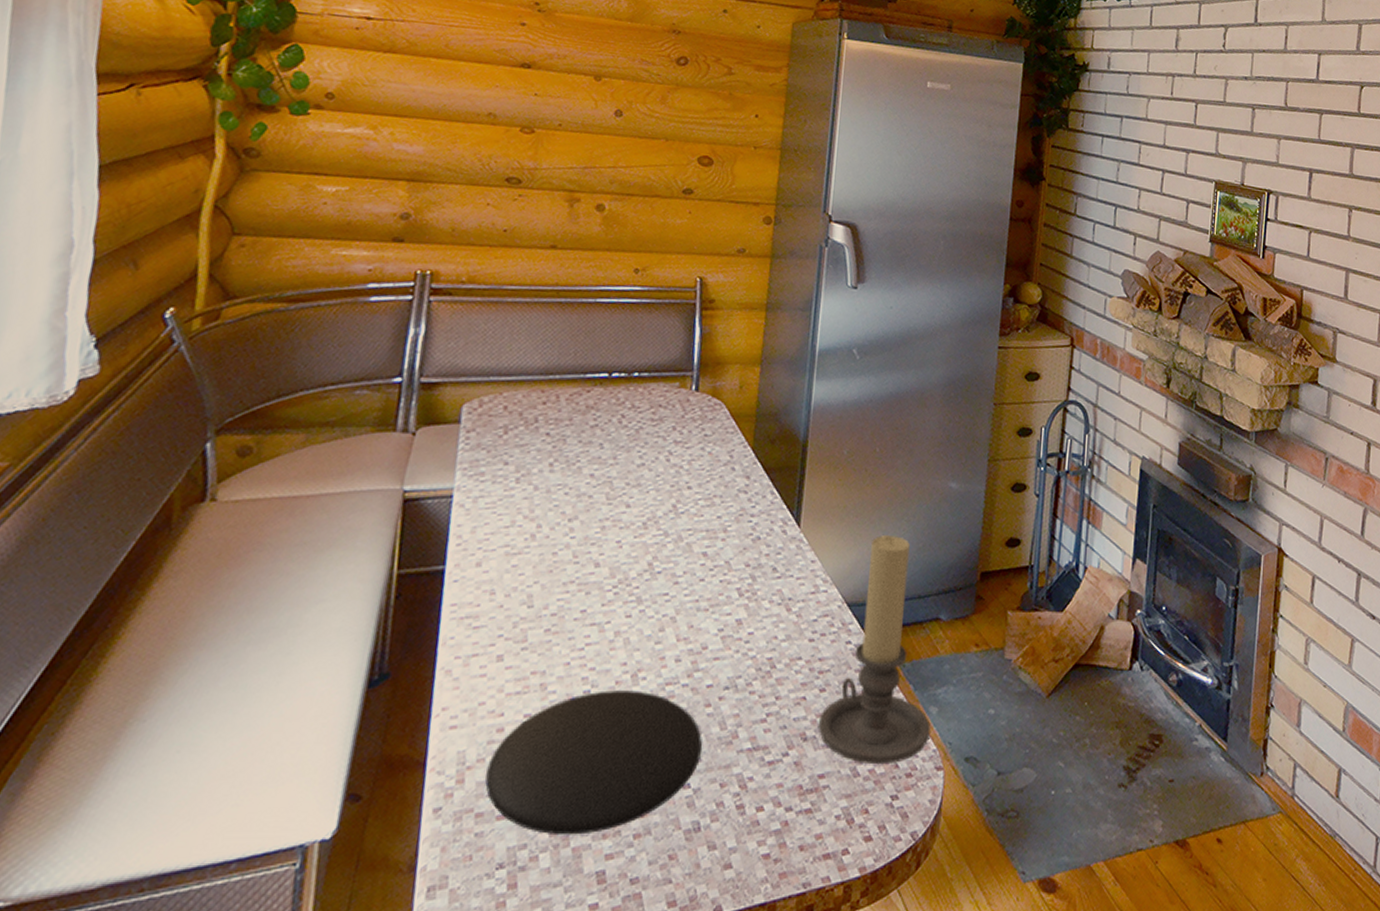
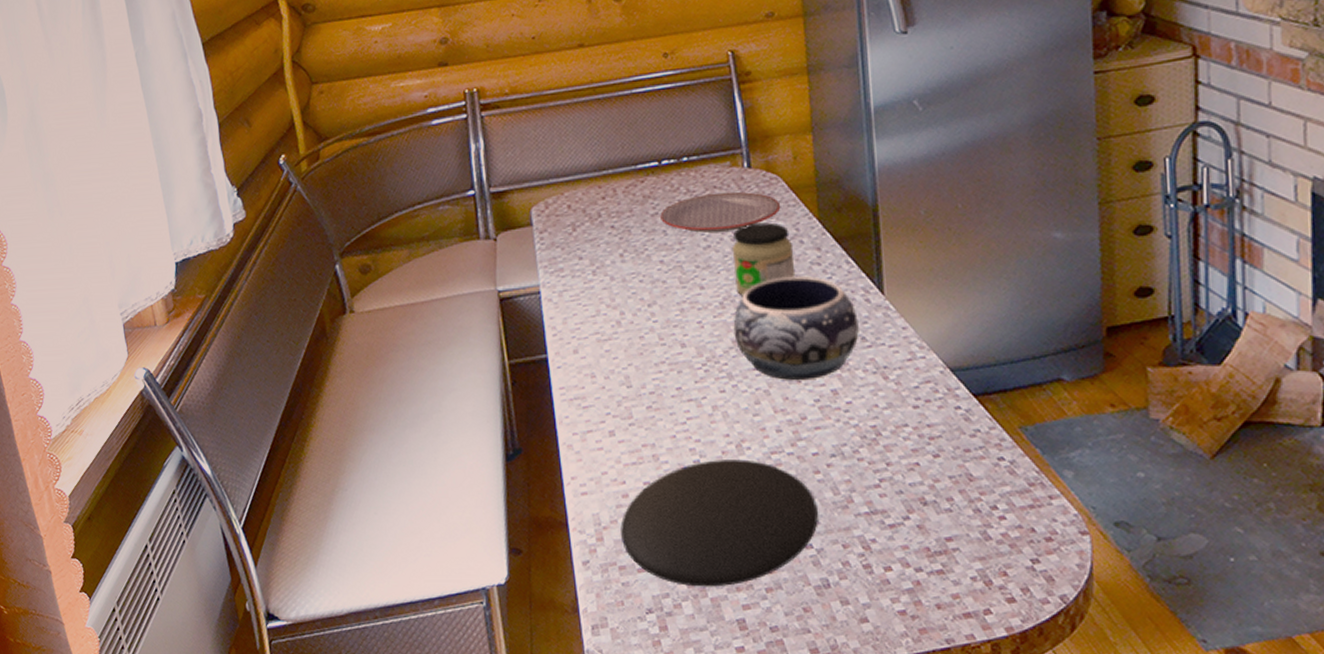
plate: none [600,411,720,451] -> present [660,191,781,233]
decorative bowl: none [651,501,773,608] -> present [733,275,859,380]
jar: none [662,446,725,518] -> present [731,222,796,296]
candle holder: present [818,534,931,765] -> none [937,294,1068,529]

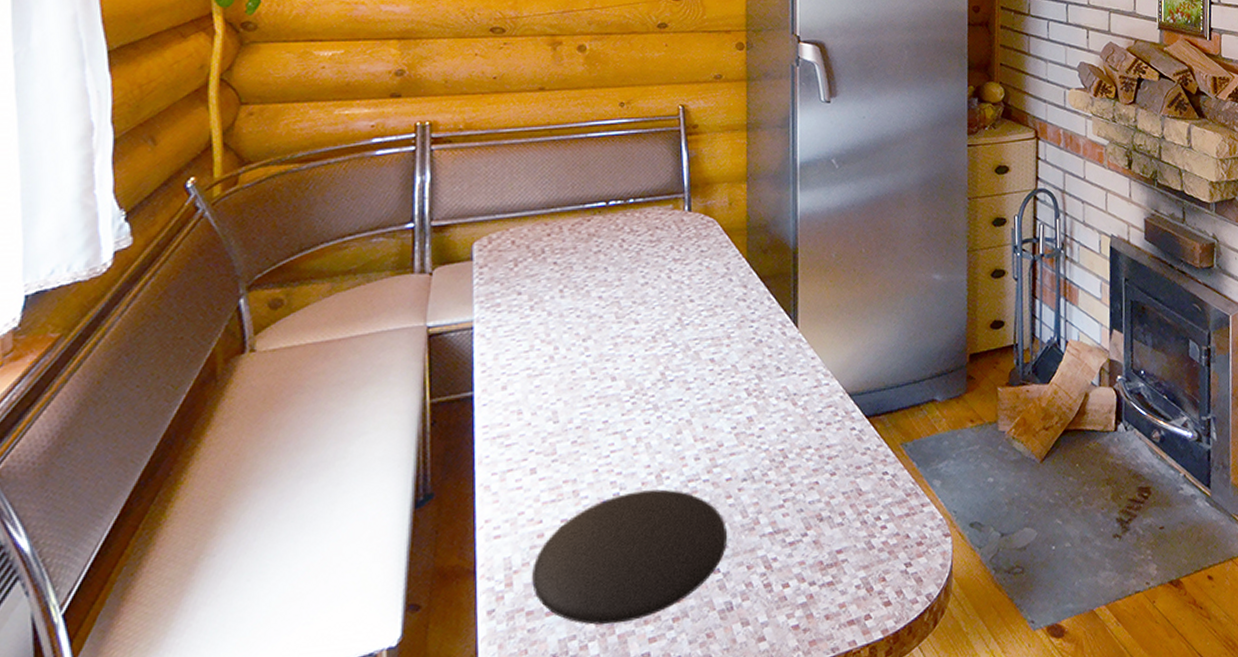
plate: present [660,191,781,233] -> none [603,232,715,270]
jar: present [731,222,796,296] -> none [667,262,723,331]
decorative bowl: present [733,275,859,380] -> none [663,311,775,409]

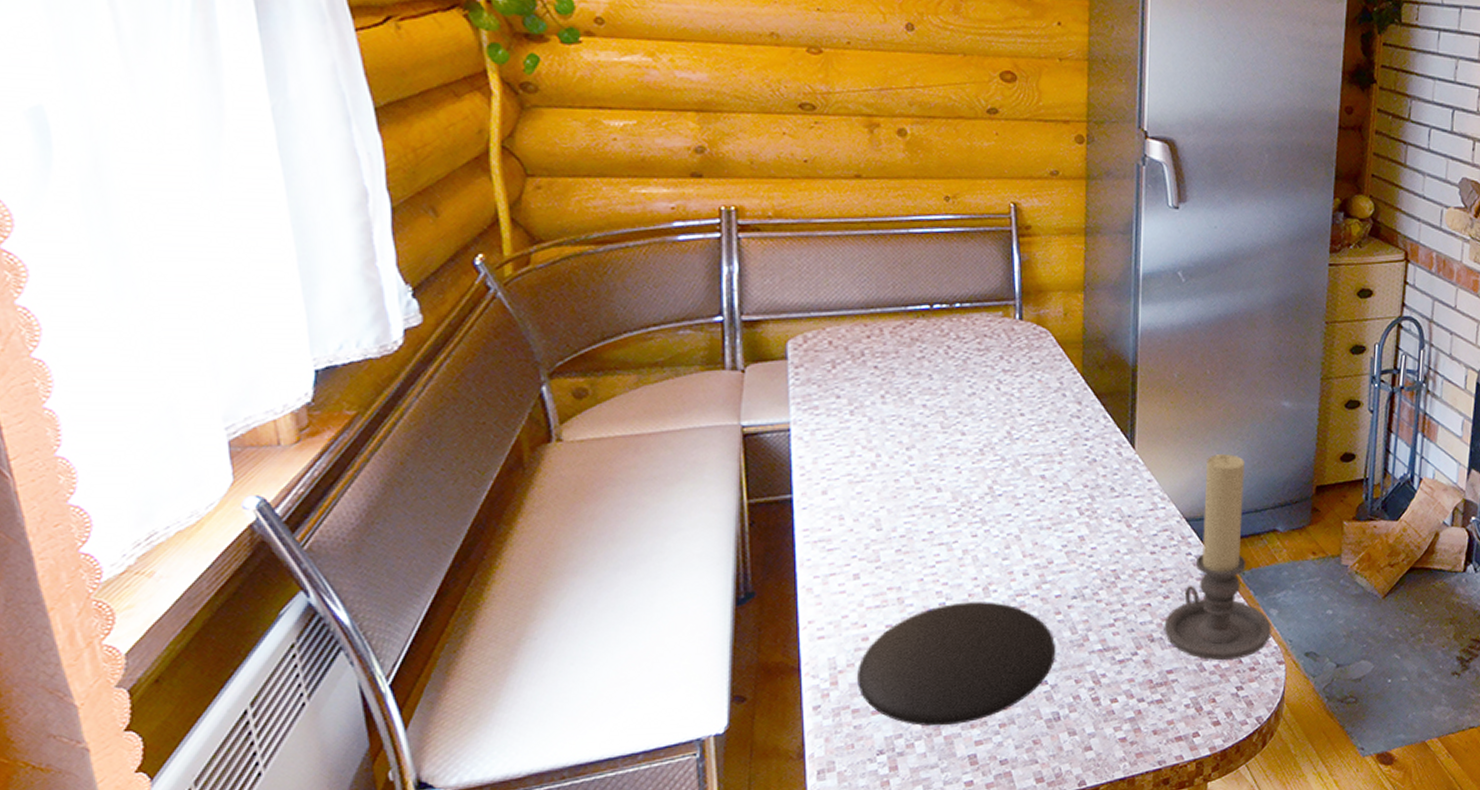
candle holder: none [832,327,936,537] -> present [1164,453,1271,661]

